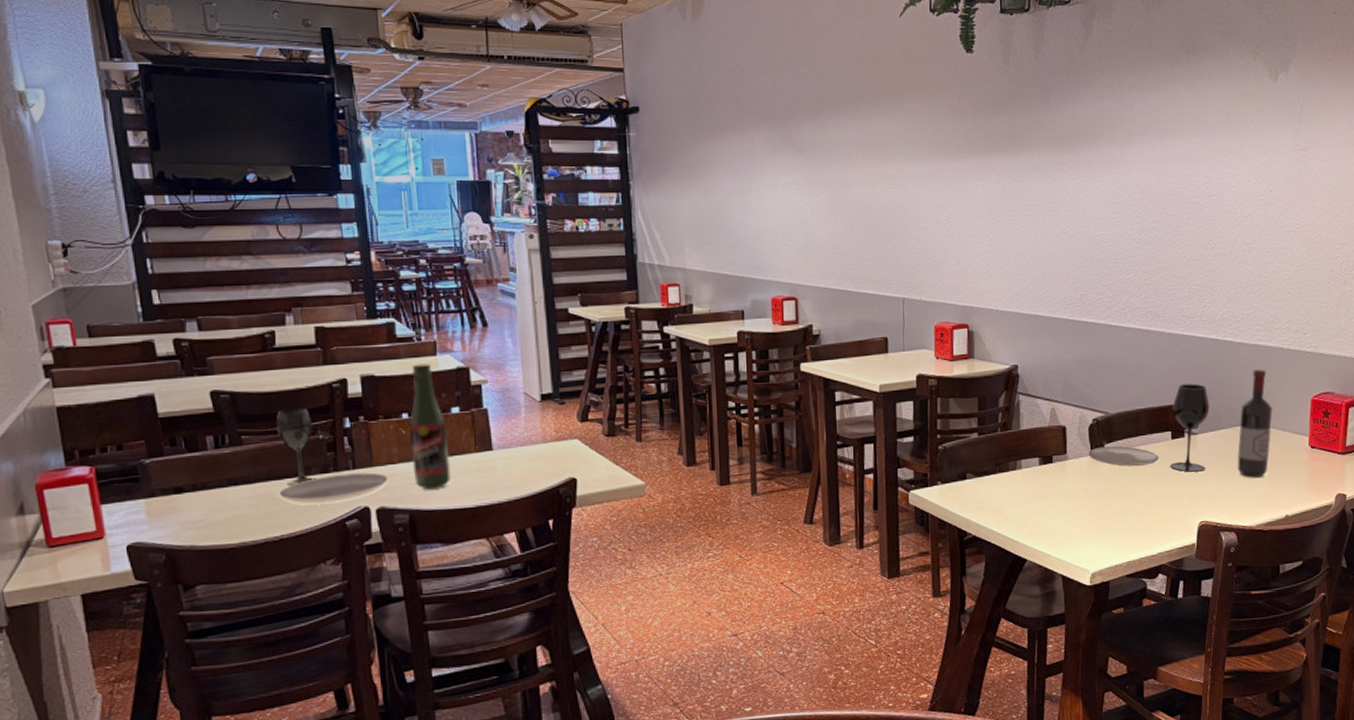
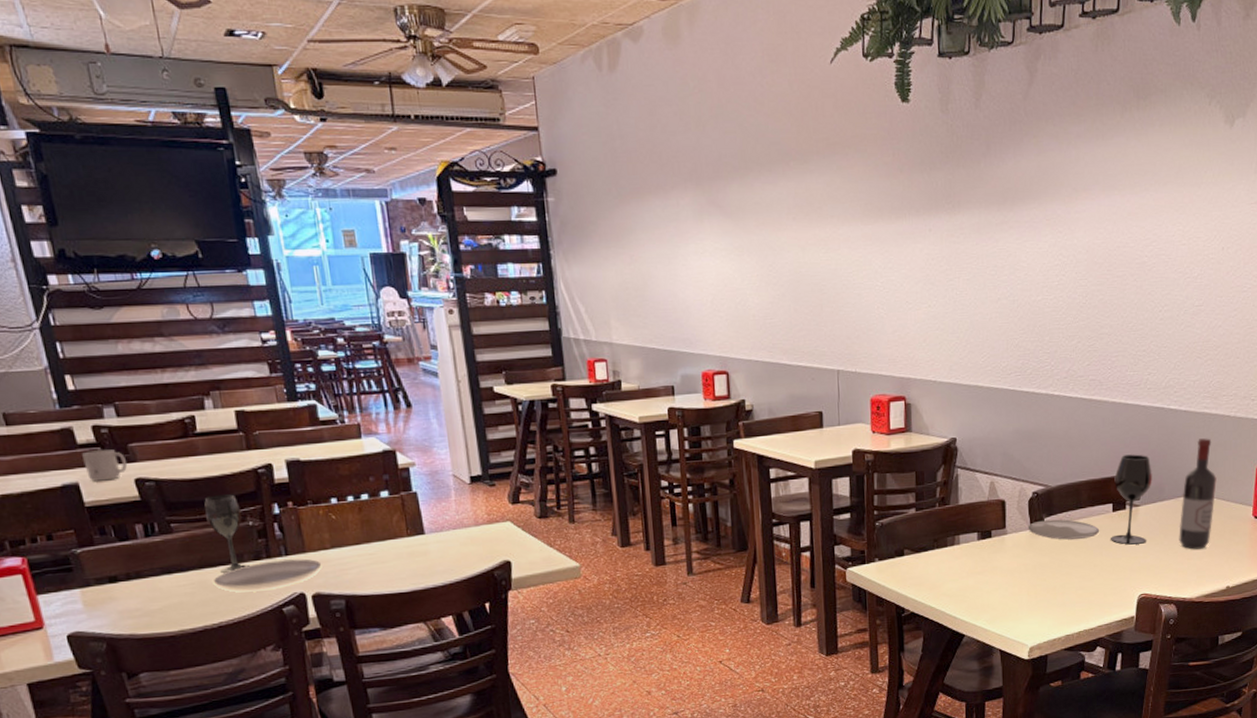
mug: none [159,362,205,393] -> present [81,449,128,482]
beer bottle: present [408,364,451,490] -> none [337,447,385,575]

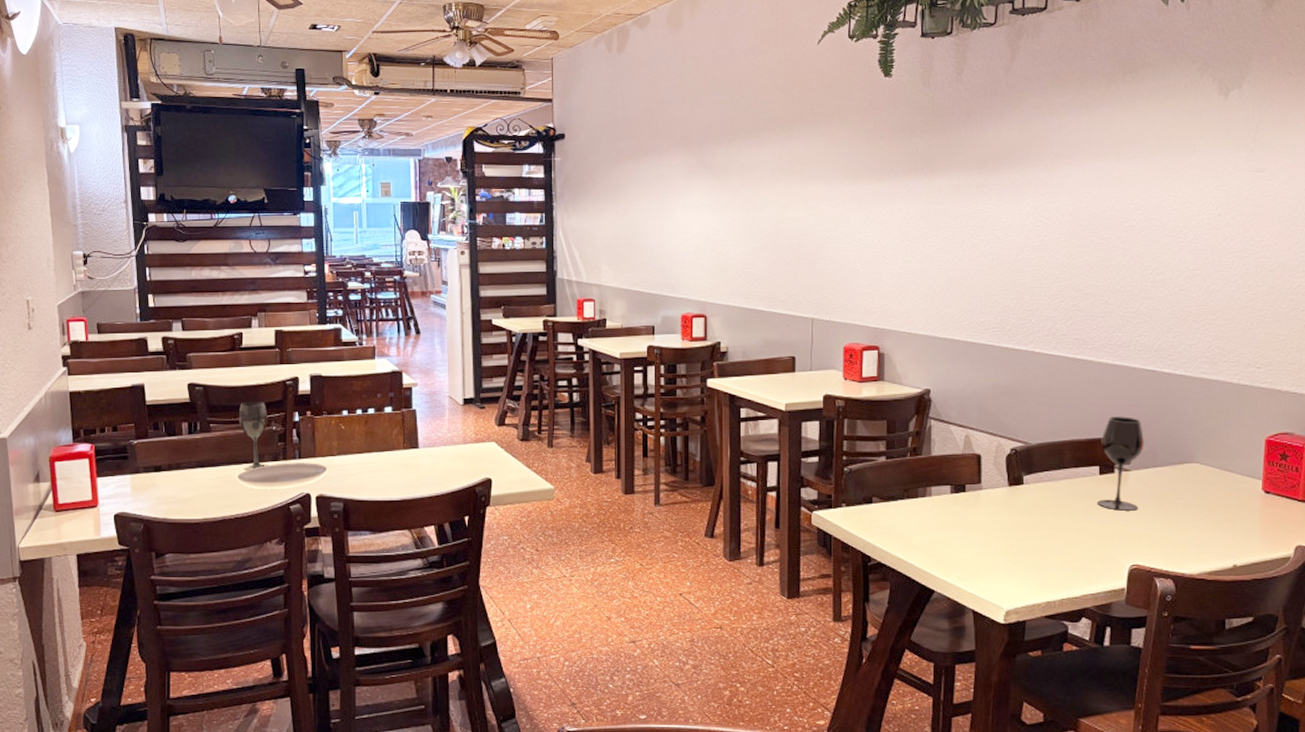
mug: present [81,449,128,482] -> none [150,358,184,384]
plate: present [1028,519,1100,540] -> none [1005,478,1085,500]
wine bottle: present [1179,438,1217,549] -> none [1175,405,1219,522]

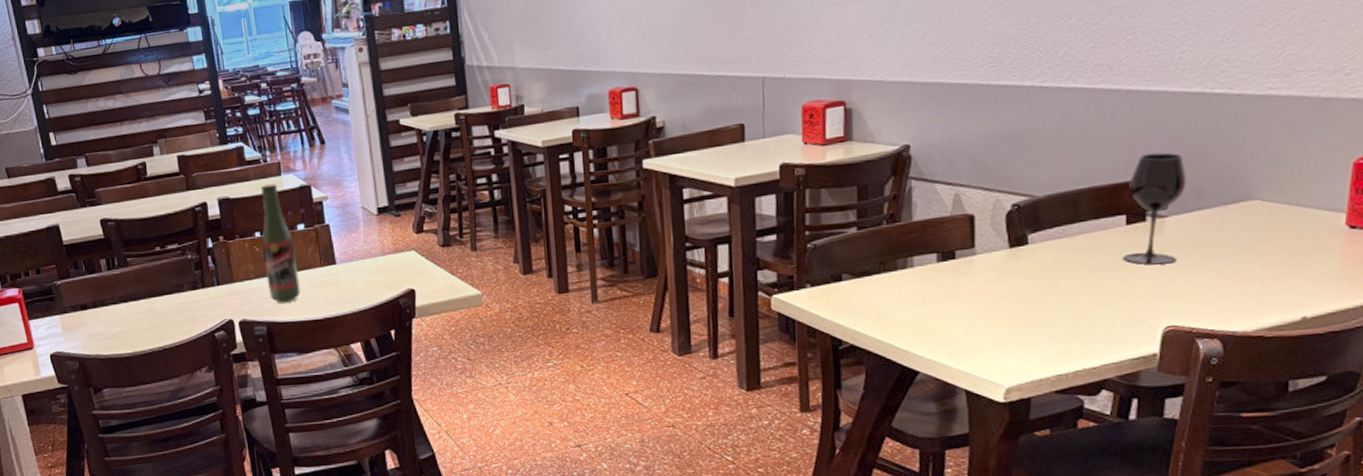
wine glass: present [238,402,269,471] -> none [152,231,189,303]
plate: present [238,463,328,488] -> none [160,288,247,318]
beer bottle: none [347,366,381,481] -> present [260,184,301,303]

